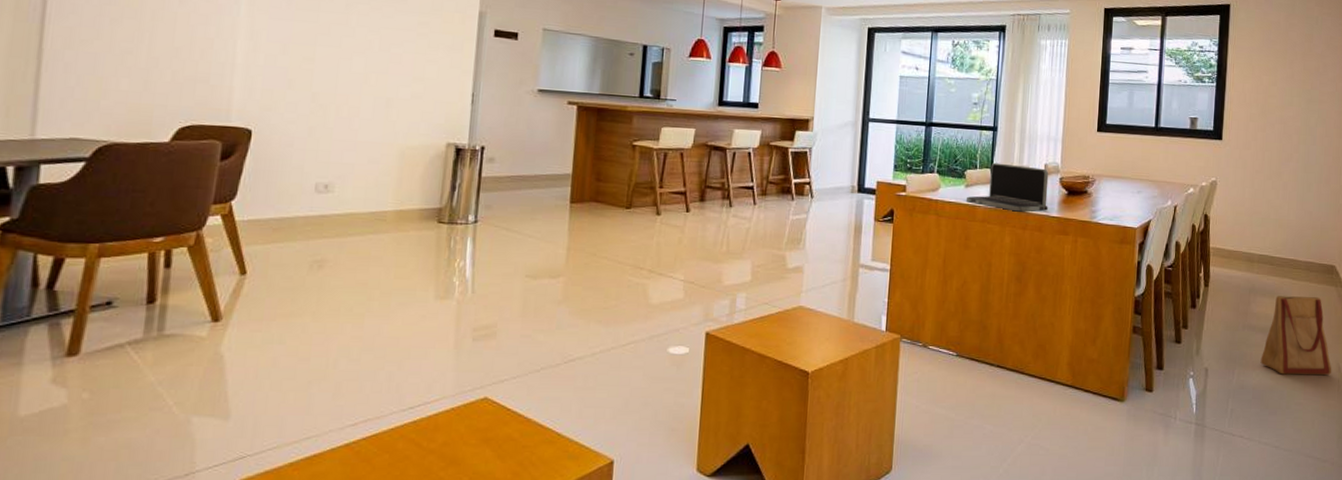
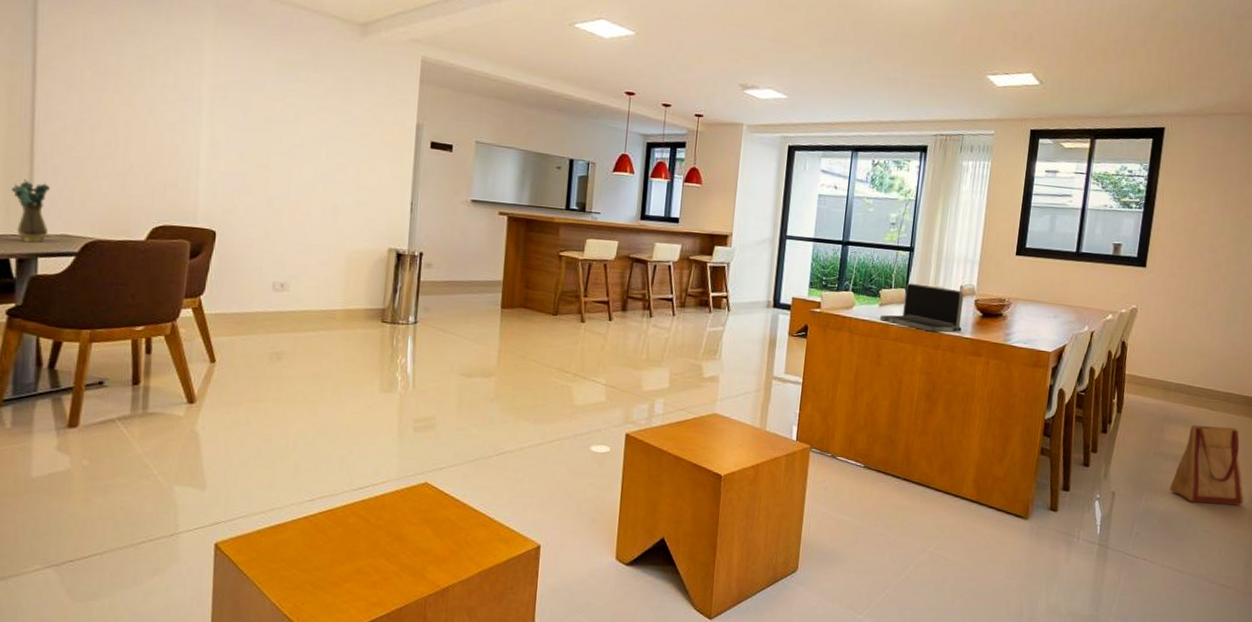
vase: none [13,77,60,149] -> present [12,178,50,243]

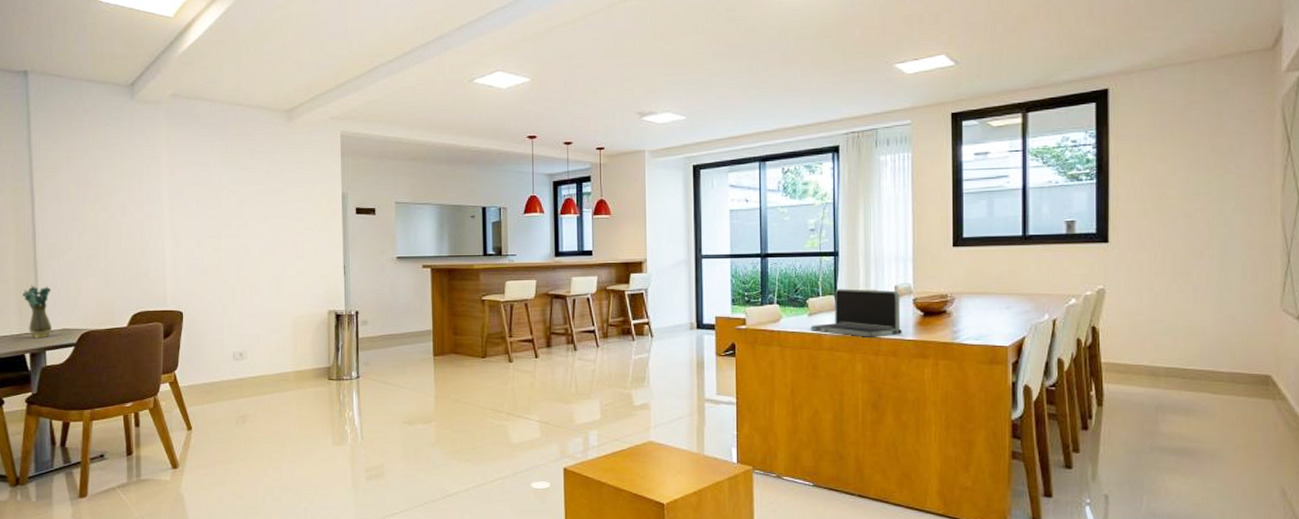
shopping bag: present [1169,425,1244,506] -> none [1176,411,1275,502]

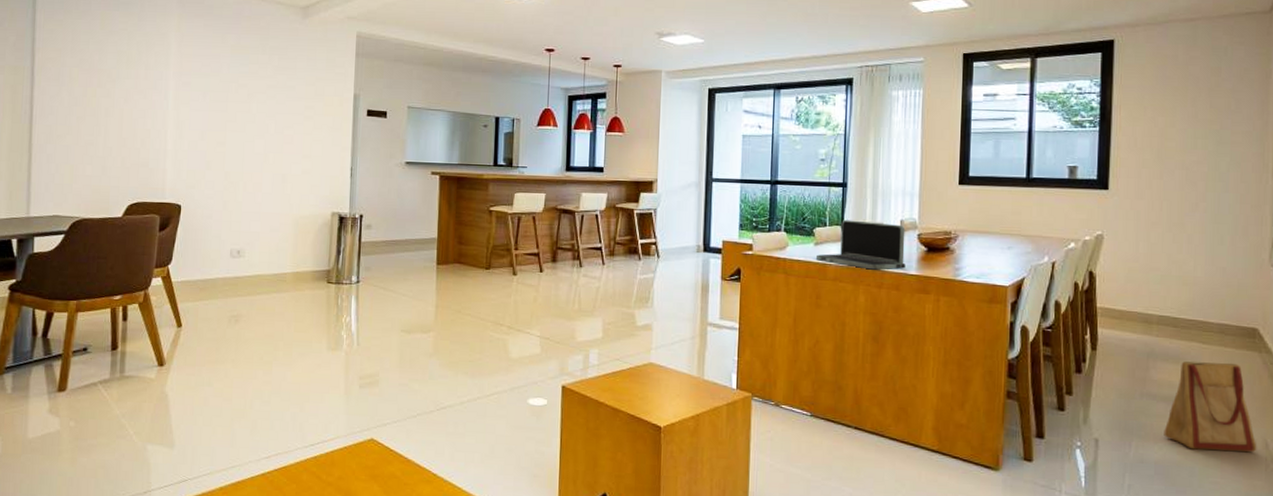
vase: present [22,284,52,339] -> none [14,167,44,225]
shopping bag: none [1176,411,1275,502] -> present [1164,361,1257,453]

